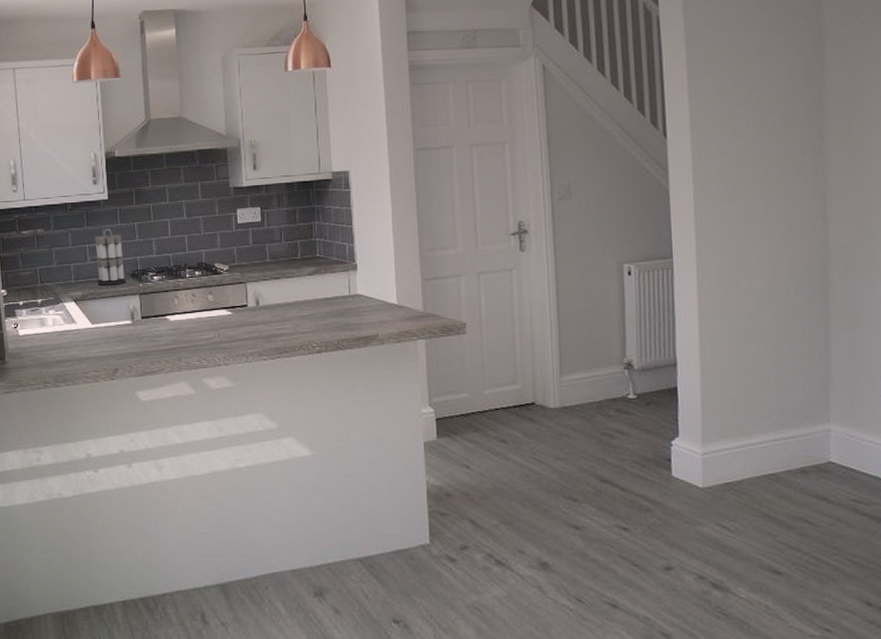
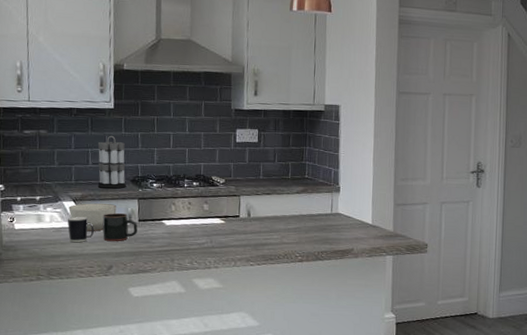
mug: none [69,318,97,346] -> present [67,217,94,243]
bowl: none [70,302,118,333] -> present [68,203,117,231]
mug: none [105,311,141,342] -> present [102,213,138,241]

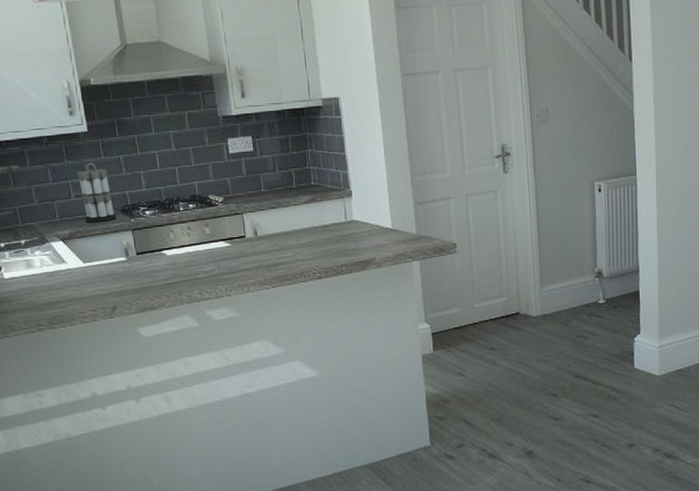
mug: present [67,217,94,243] -> none [58,257,90,286]
bowl: present [68,203,117,231] -> none [58,239,111,272]
mug: present [102,213,138,241] -> none [96,248,137,280]

